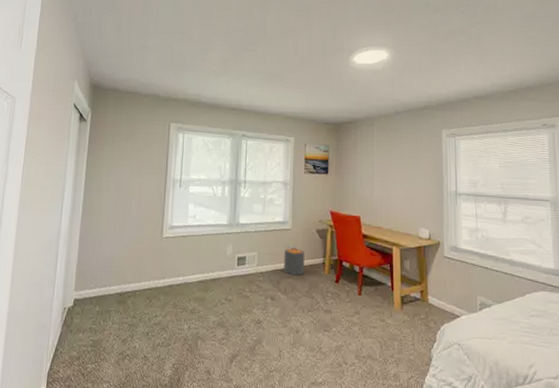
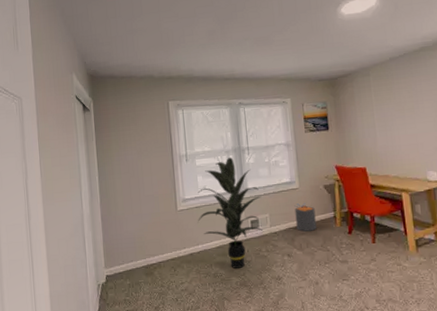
indoor plant: none [183,189,252,306] -> present [198,158,264,269]

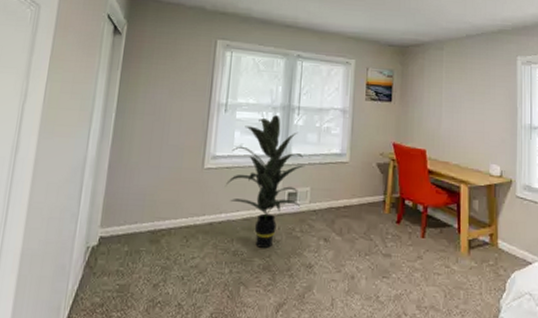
trash can: present [294,203,317,232] -> none [339,180,363,215]

